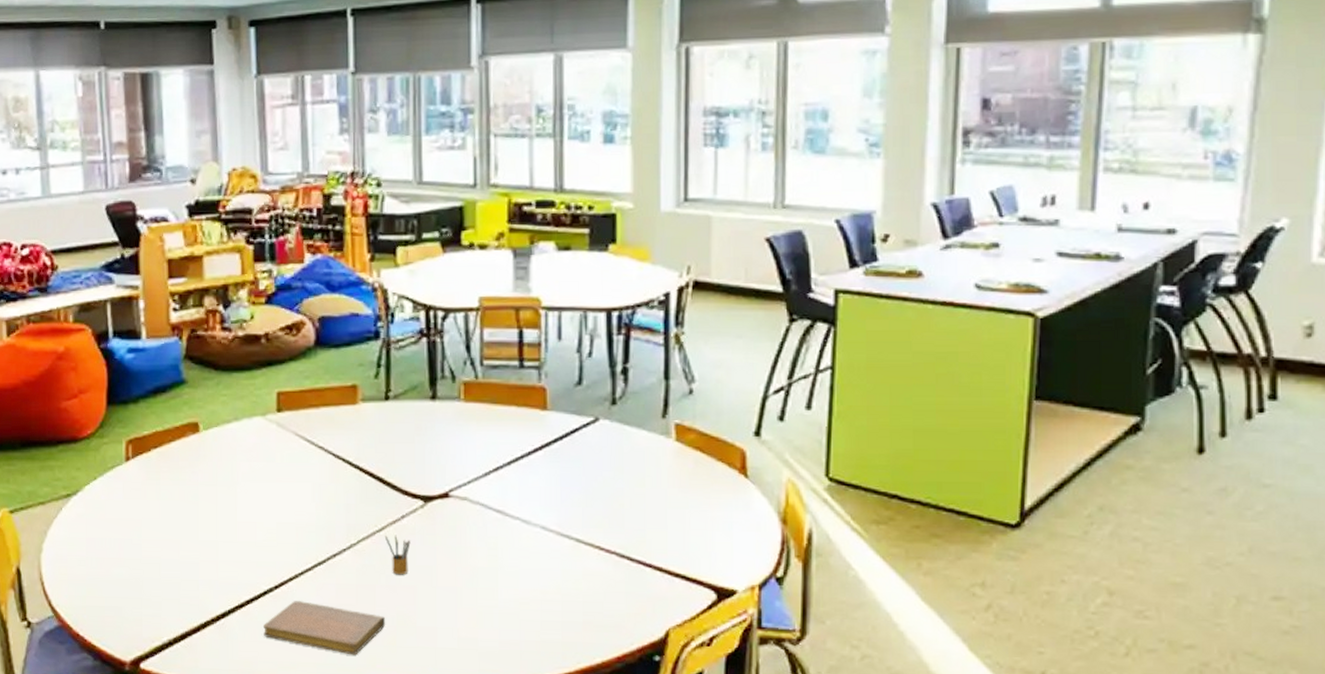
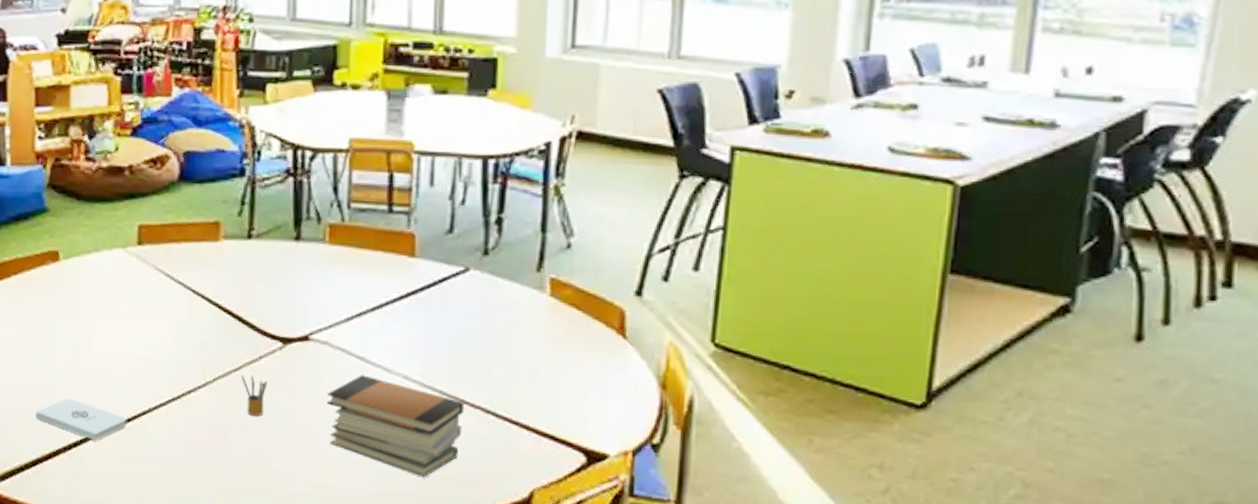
notepad: none [182,570,273,610] -> present [36,399,126,441]
notebook: present [262,601,385,656] -> none [113,435,238,494]
book stack: none [468,528,601,624] -> present [326,375,465,477]

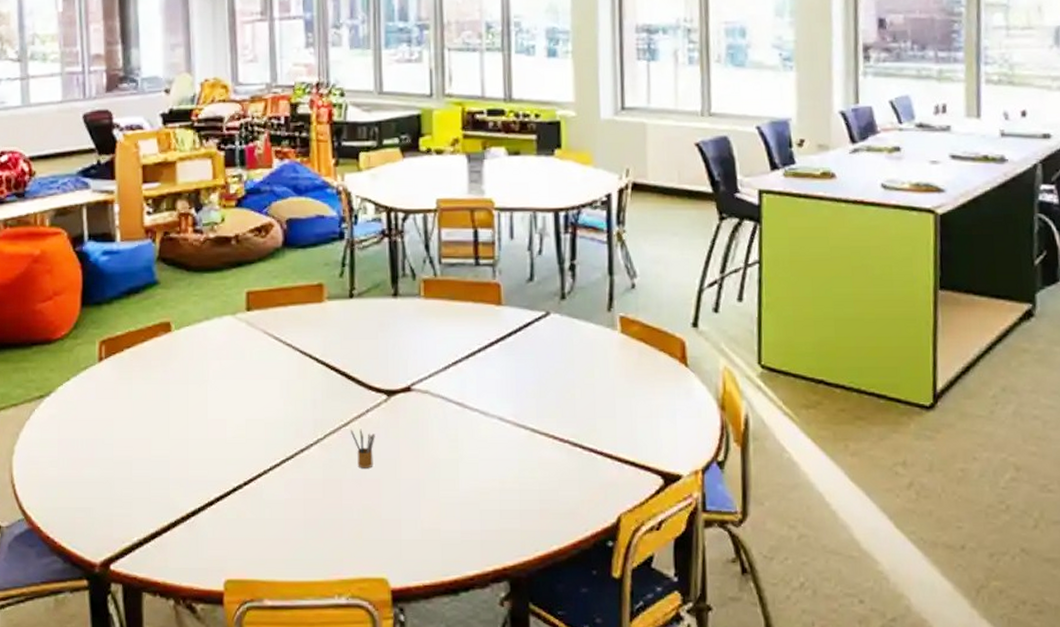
notepad: present [36,399,126,441] -> none [153,468,242,508]
book stack: present [326,375,465,477] -> none [430,420,555,512]

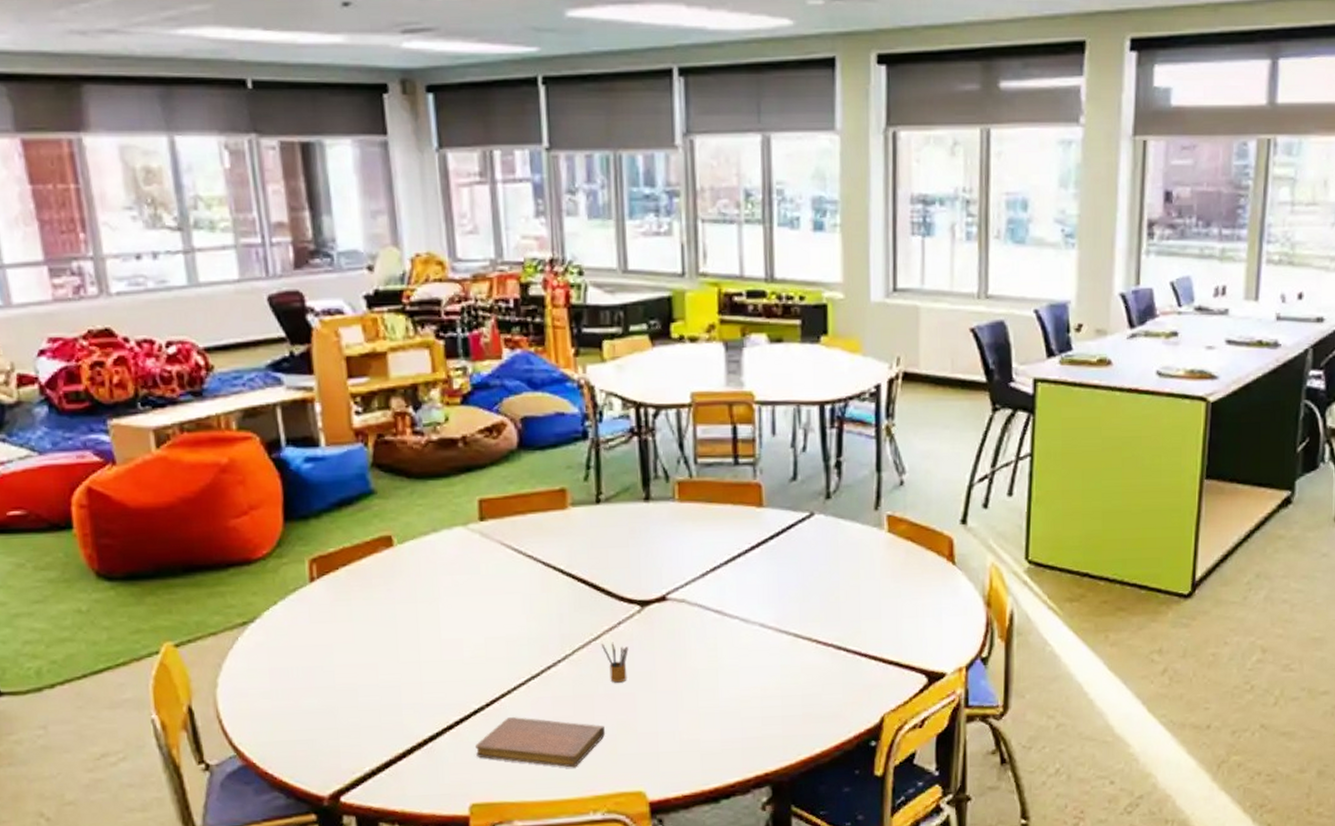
notebook: none [232,497,351,550] -> present [474,717,605,768]

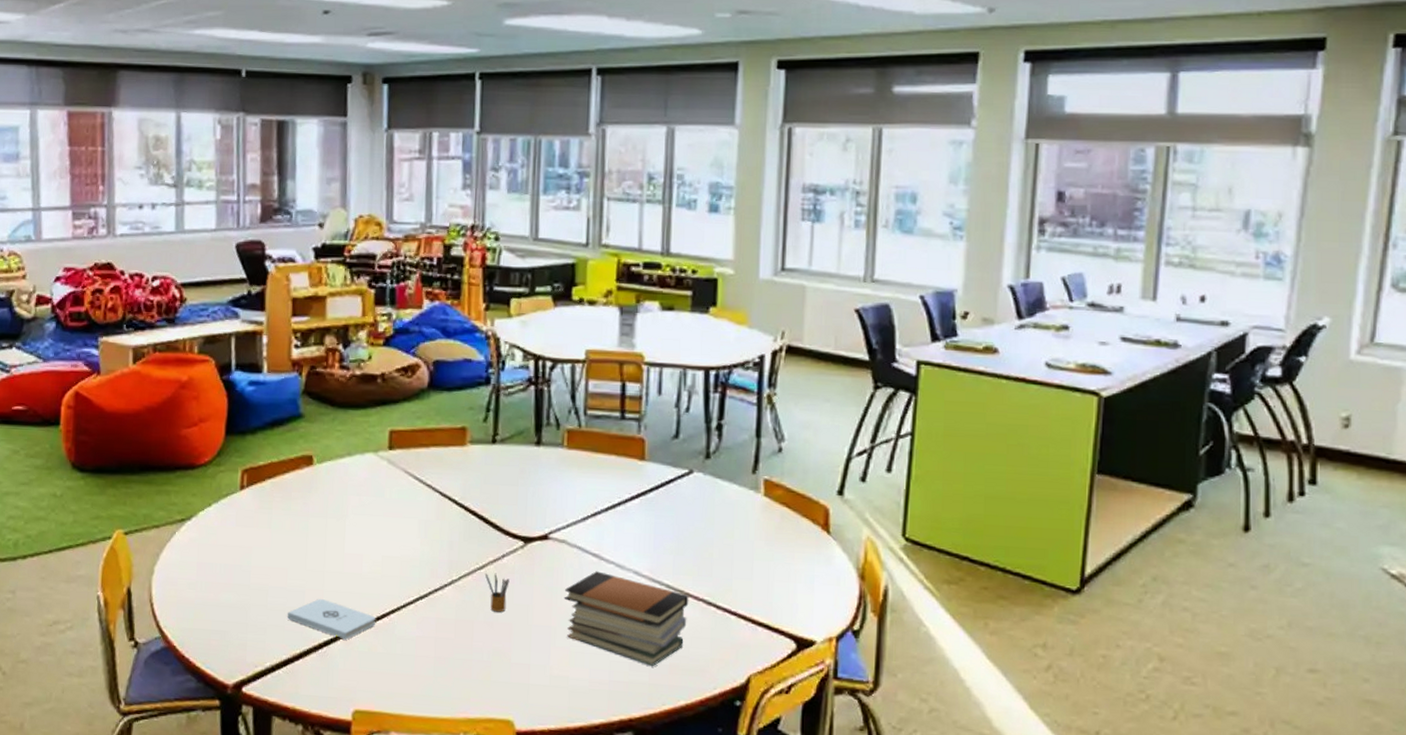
notepad: none [383,692,484,732] -> present [288,599,375,640]
notebook: present [474,717,605,768] -> none [363,632,481,688]
book stack: none [688,628,818,718] -> present [564,571,689,666]

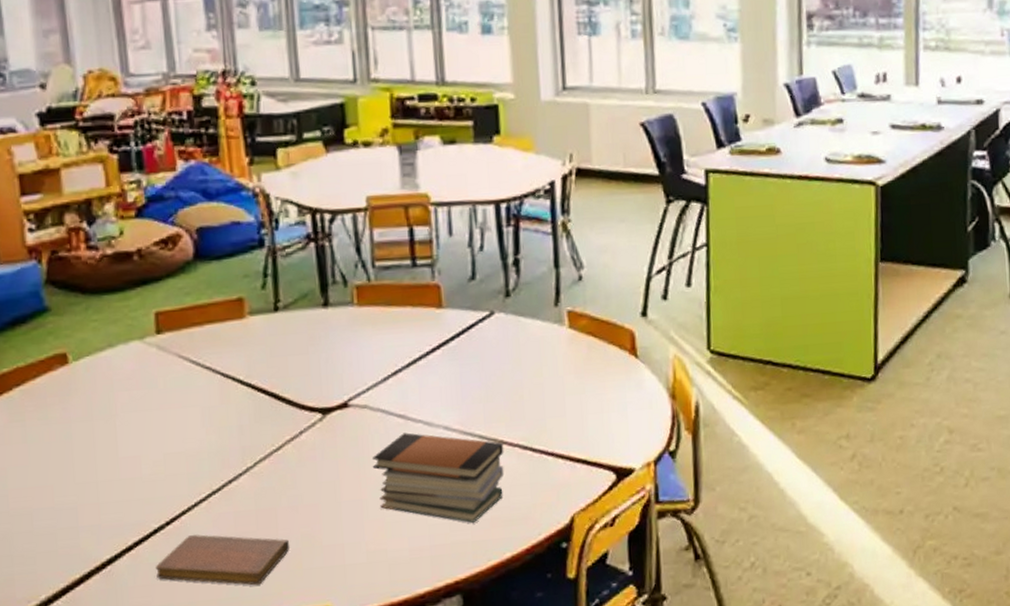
notepad: present [288,599,375,640] -> none [60,513,164,554]
notebook: none [363,632,481,688] -> present [155,534,289,586]
pencil box: present [485,573,510,612] -> none [282,452,311,494]

